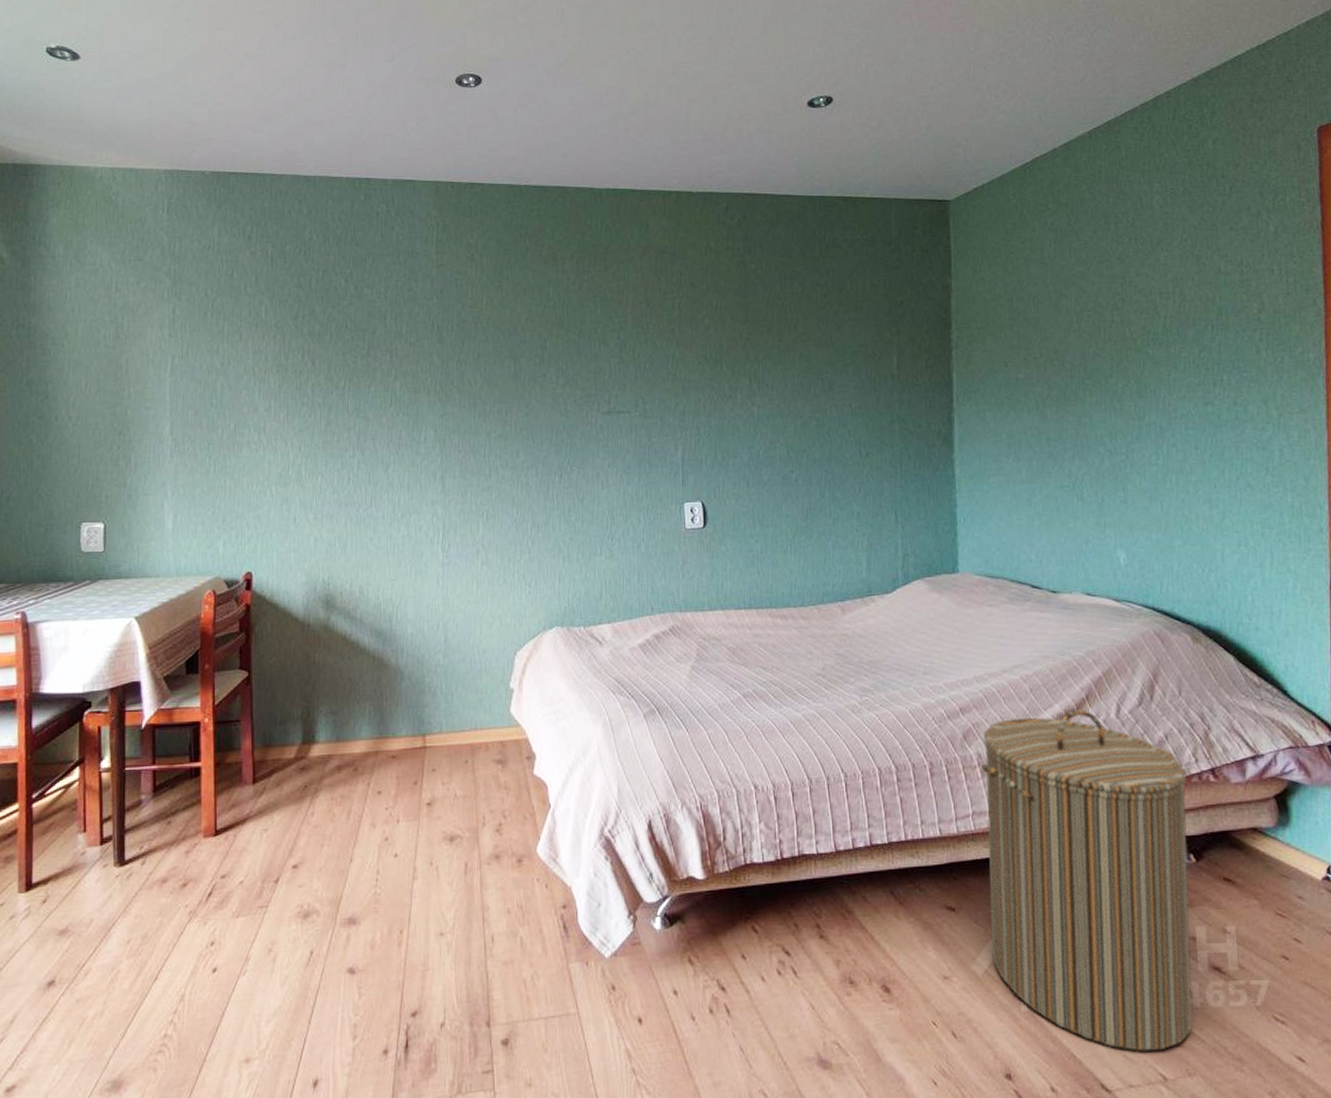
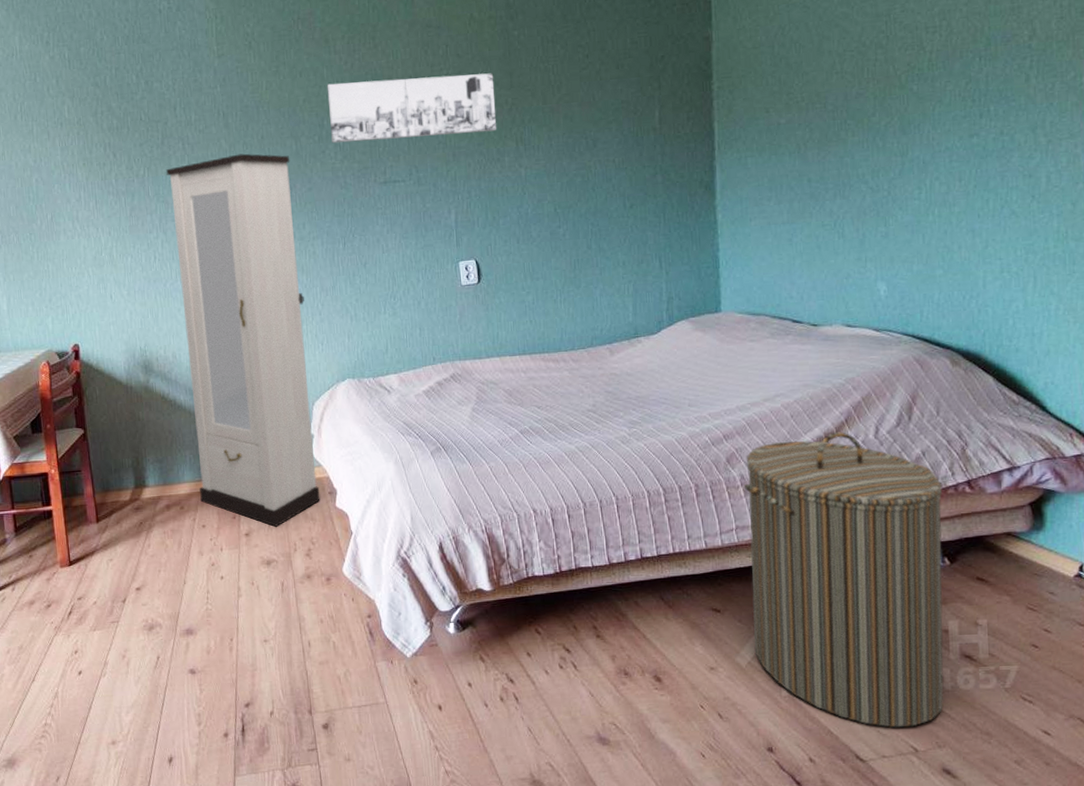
cabinet: none [370,371,516,796] -> present [166,153,320,527]
wall art: none [552,303,730,367] -> present [326,73,496,144]

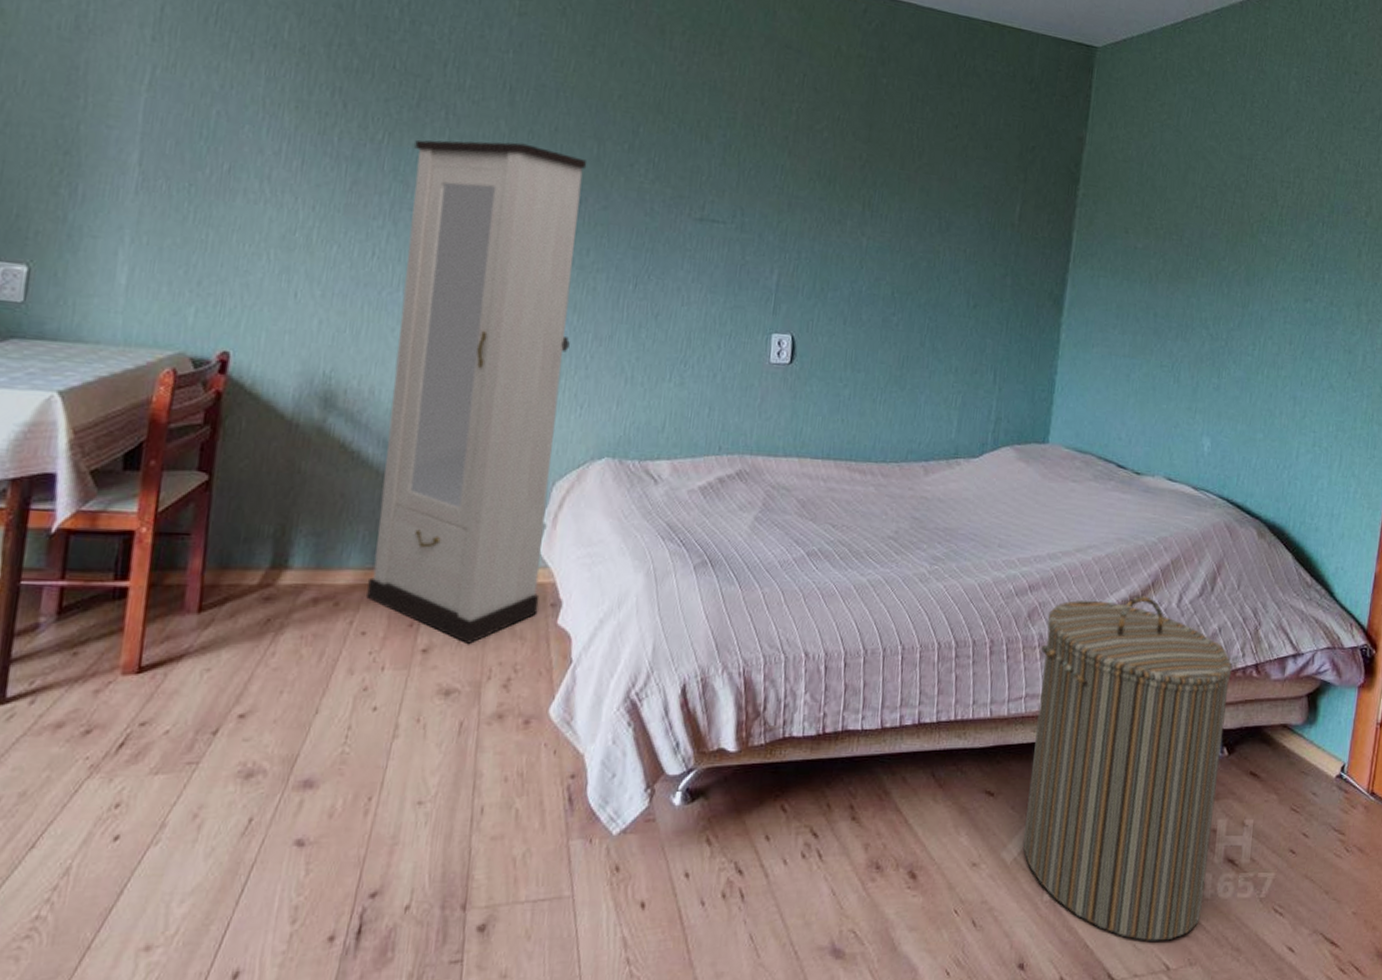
wall art: present [326,73,496,144] -> none [644,83,852,188]

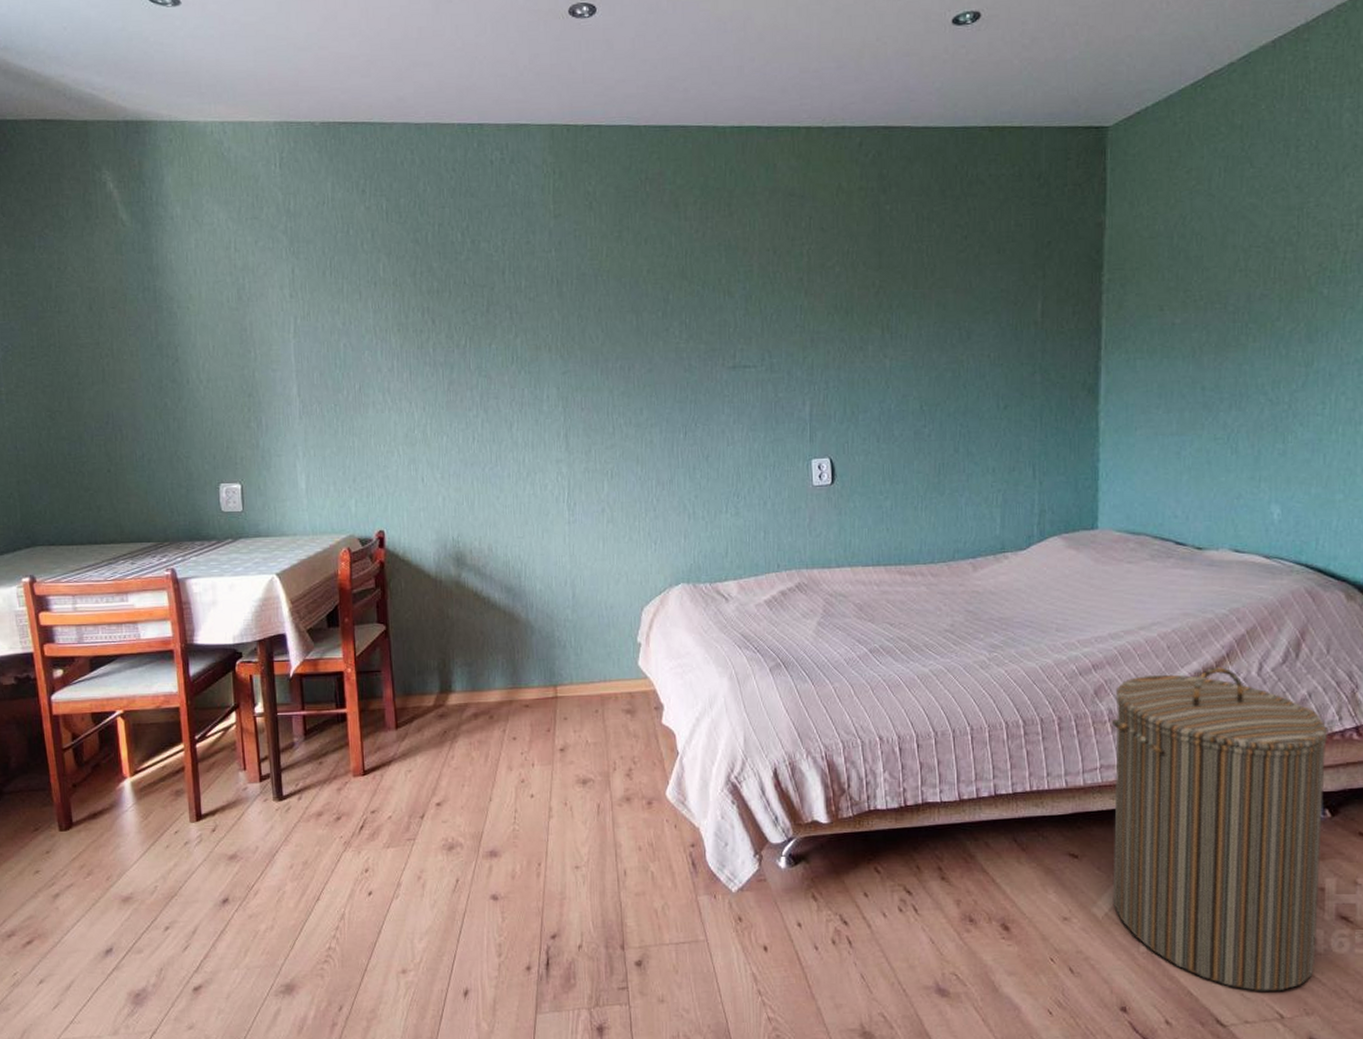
cabinet: present [366,139,587,644] -> none [490,327,645,743]

